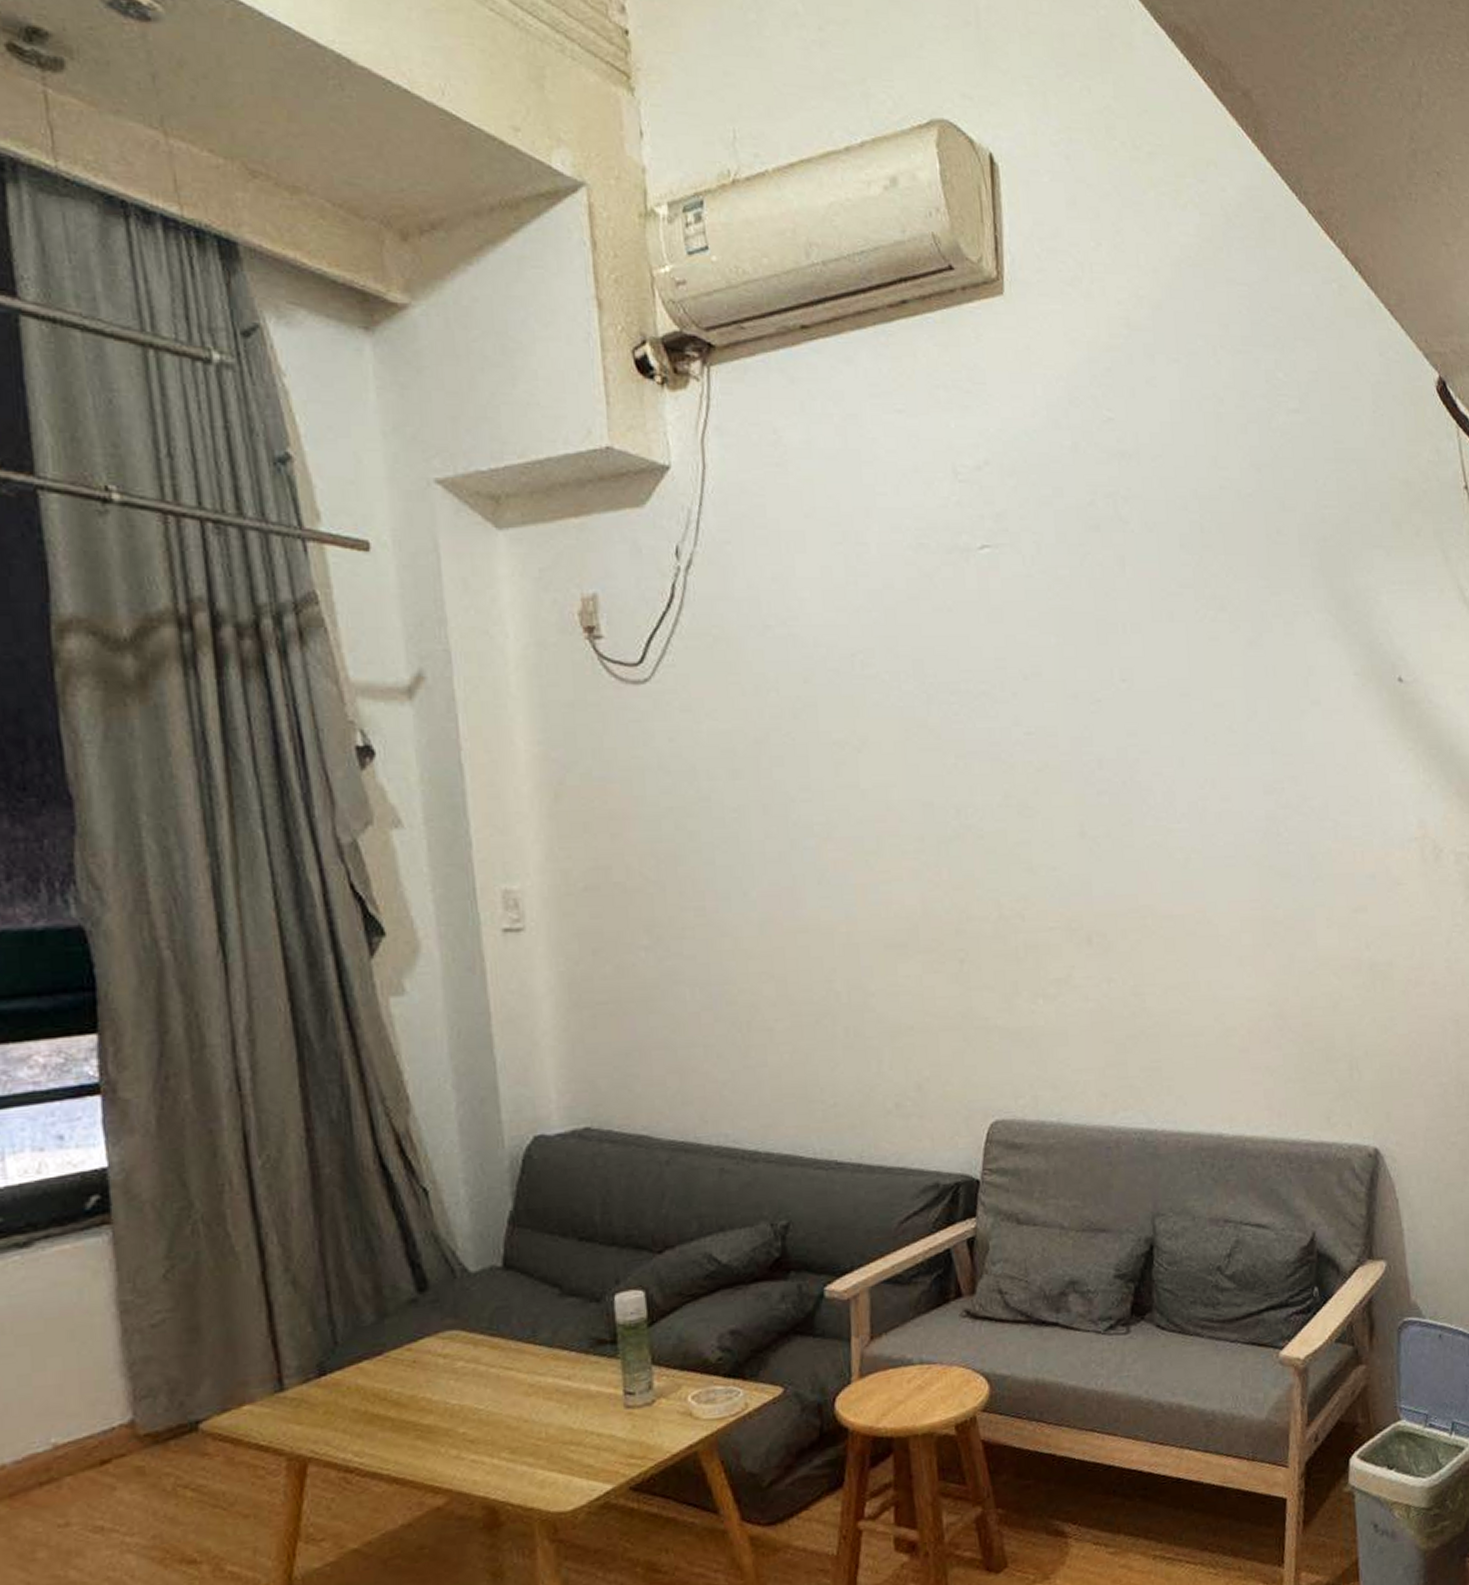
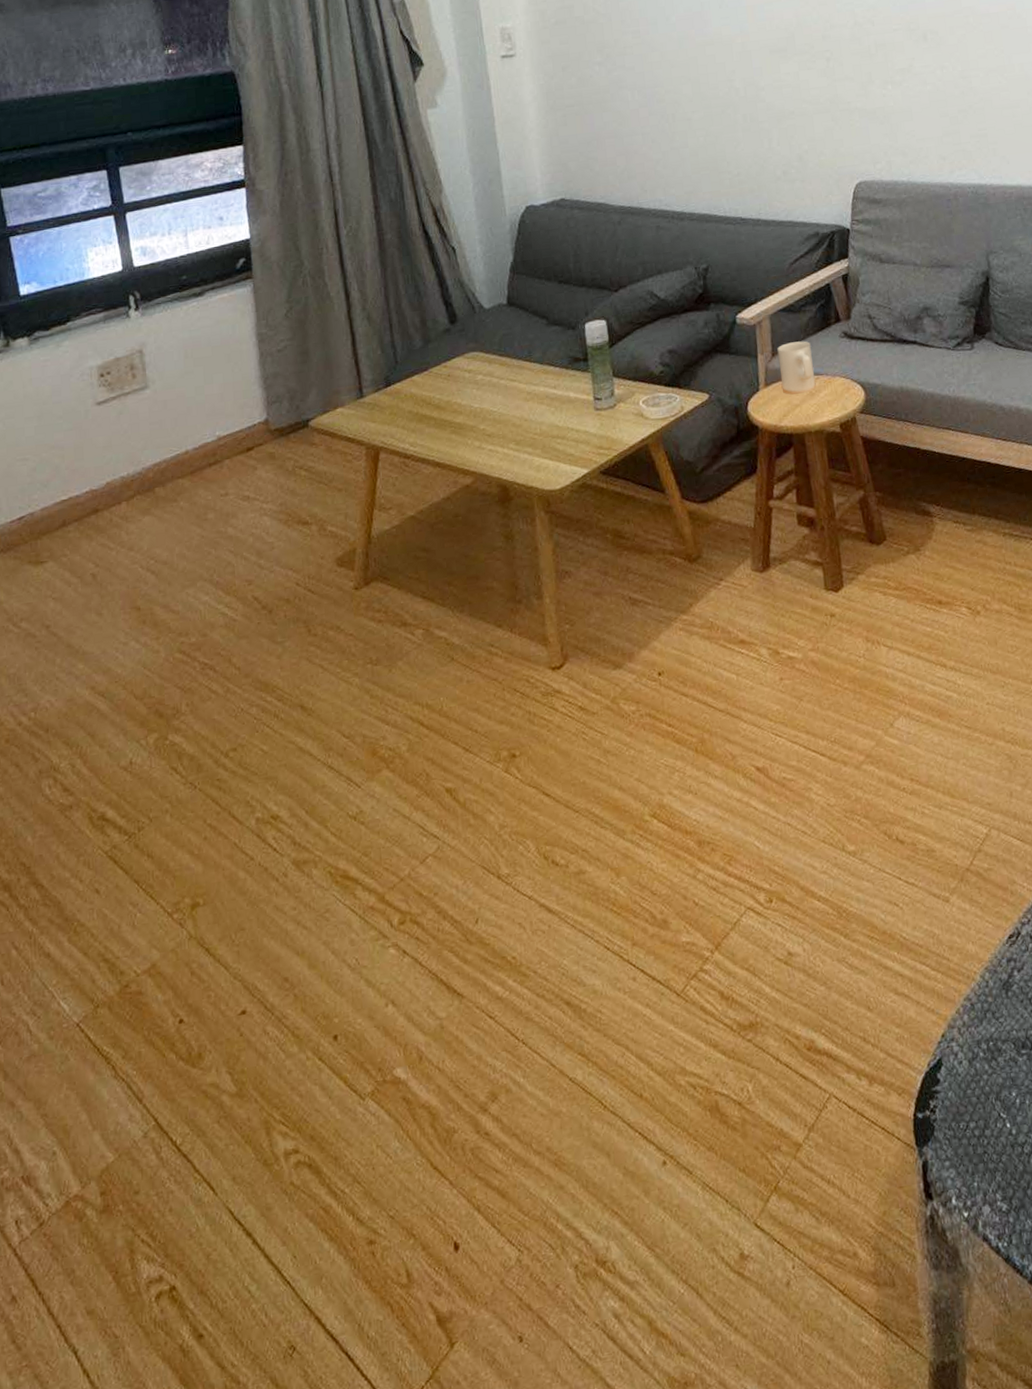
cup: none [877,1321,927,1389] -> present [777,341,816,395]

